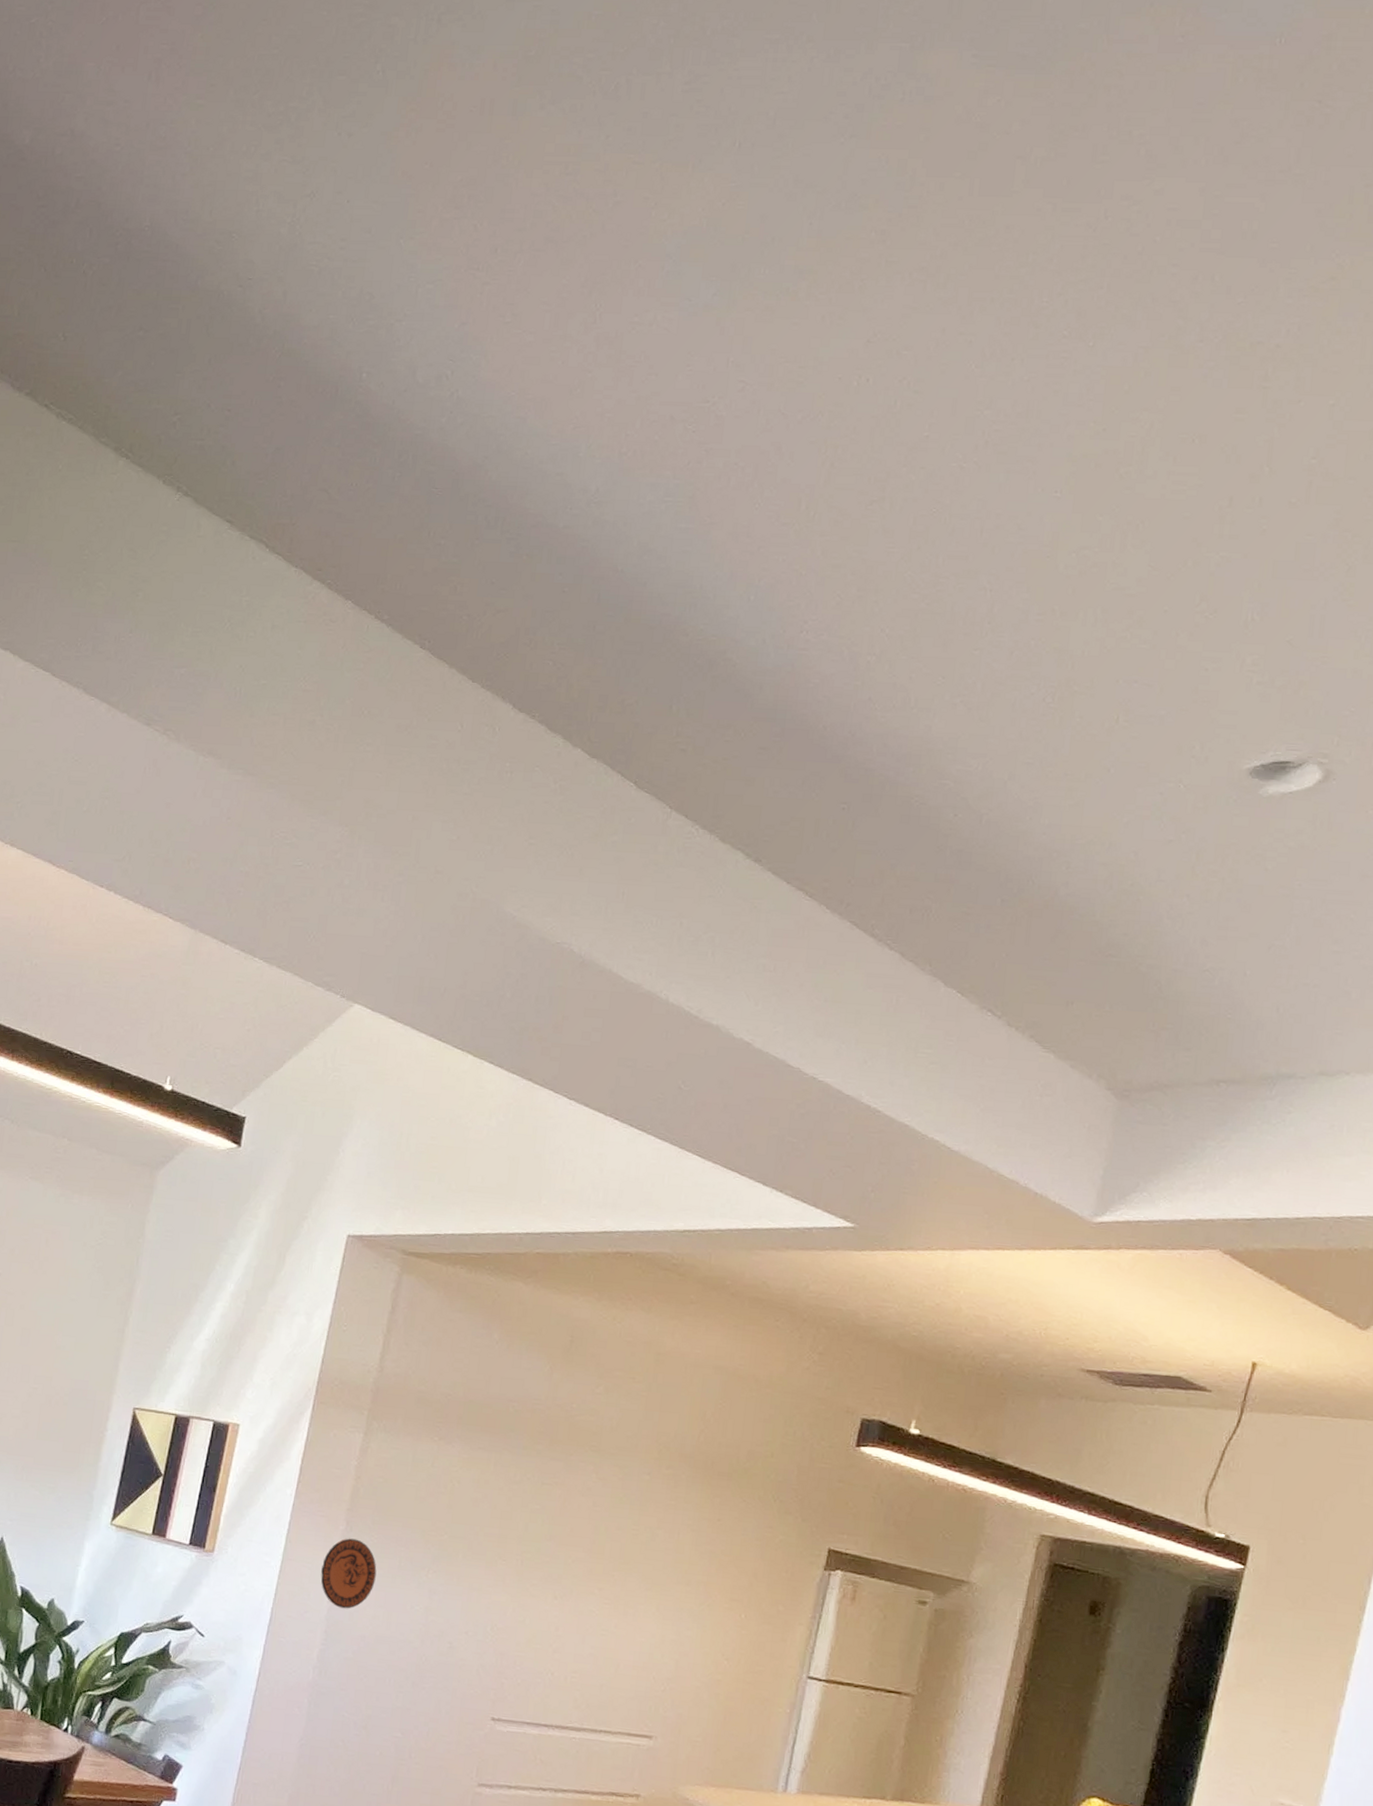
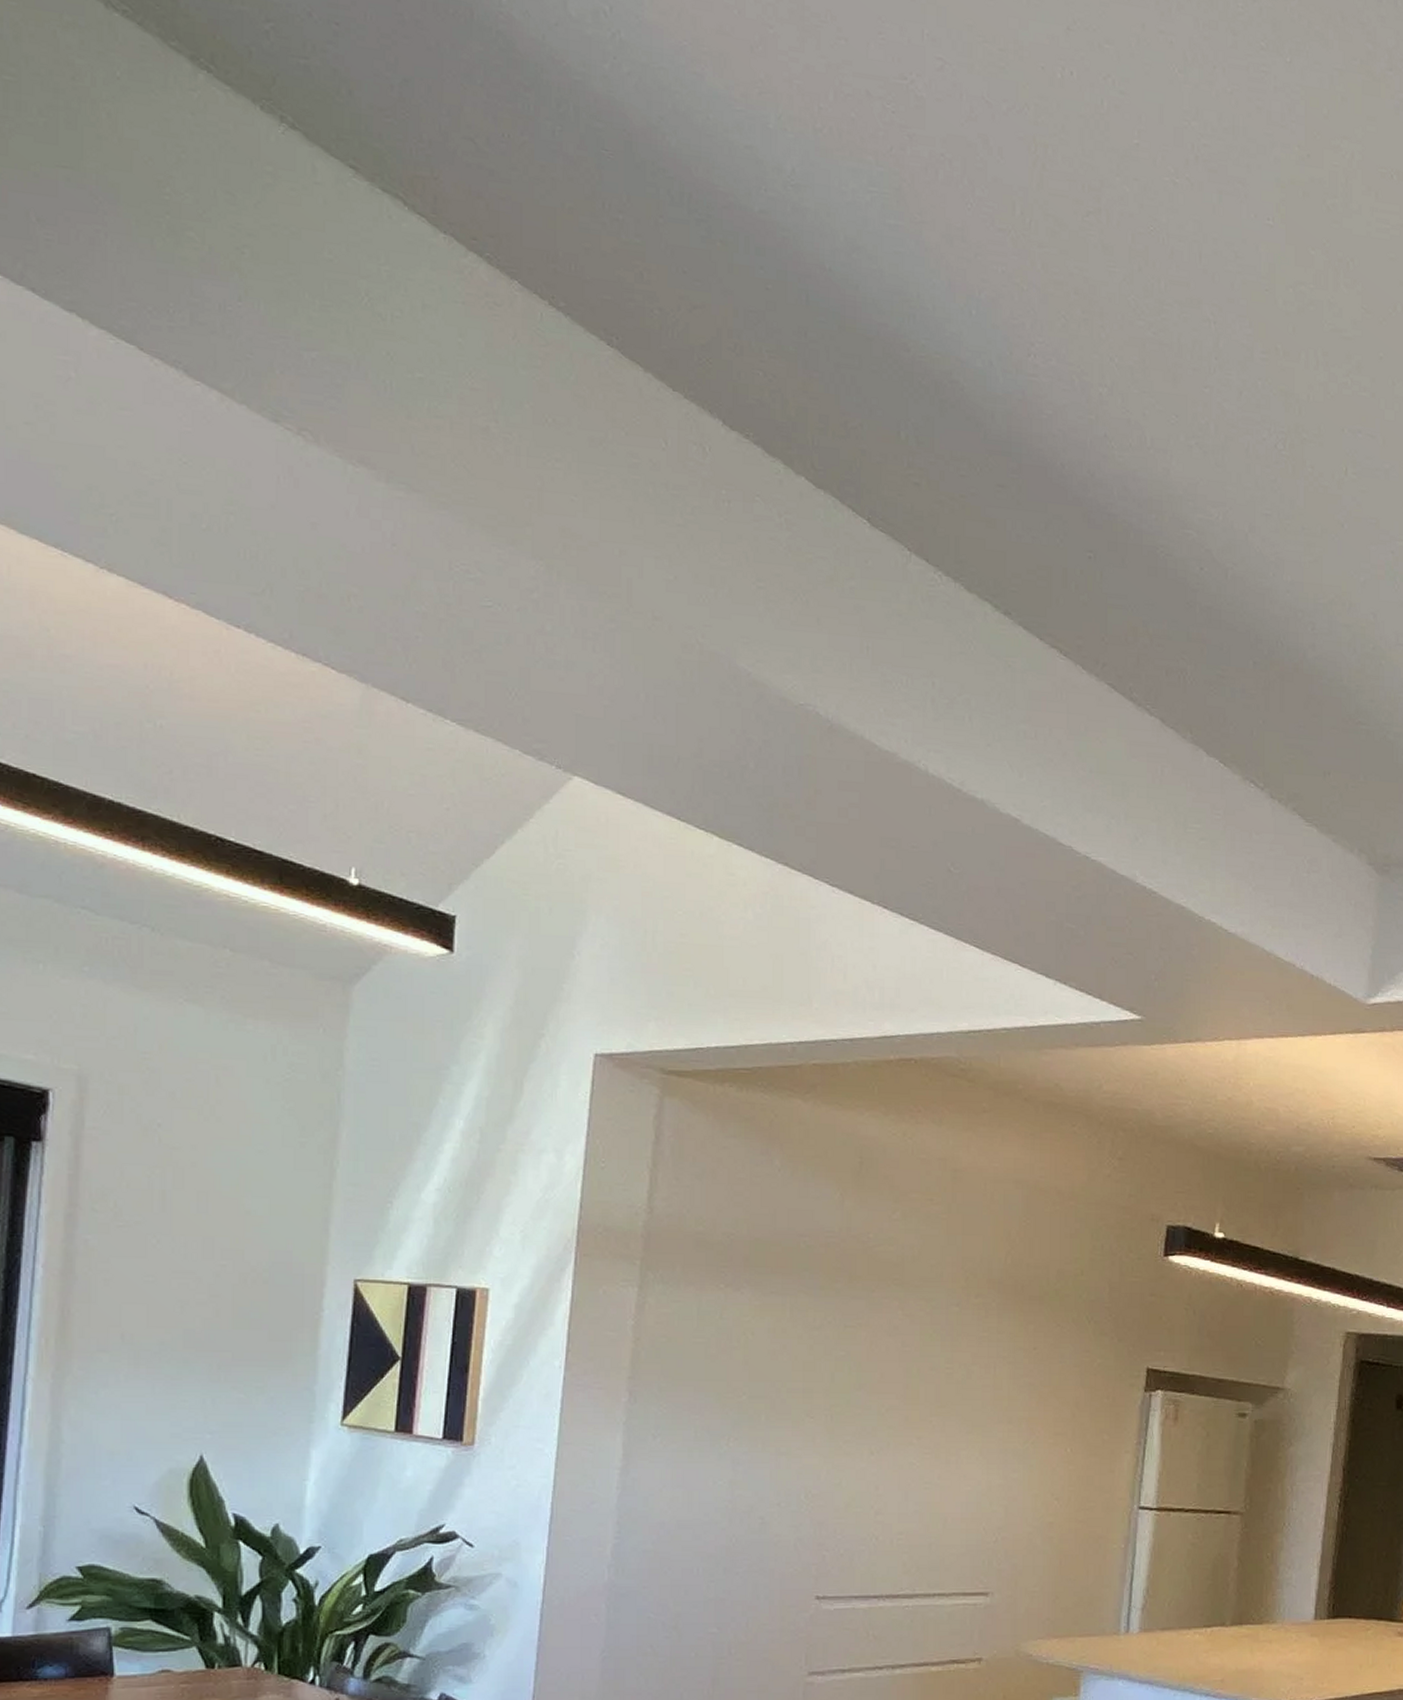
decorative plate: present [320,1538,377,1609] -> none [605,1411,670,1494]

